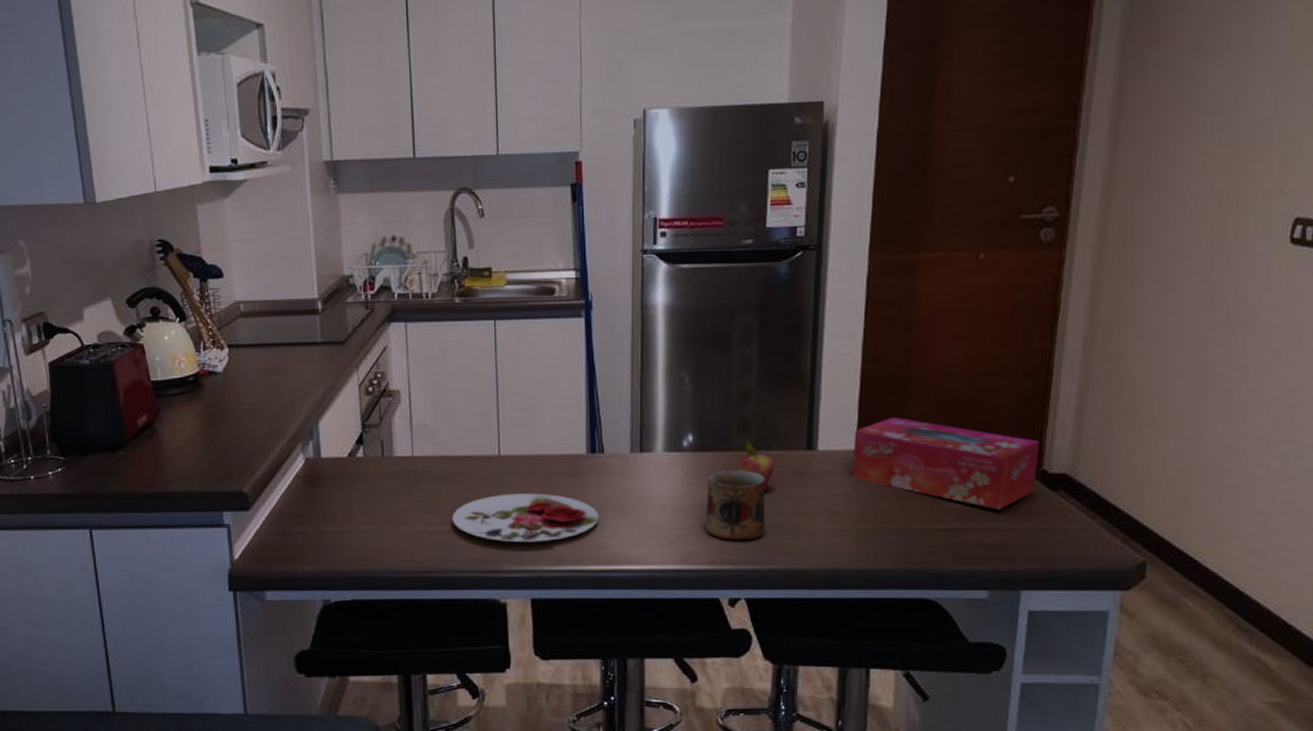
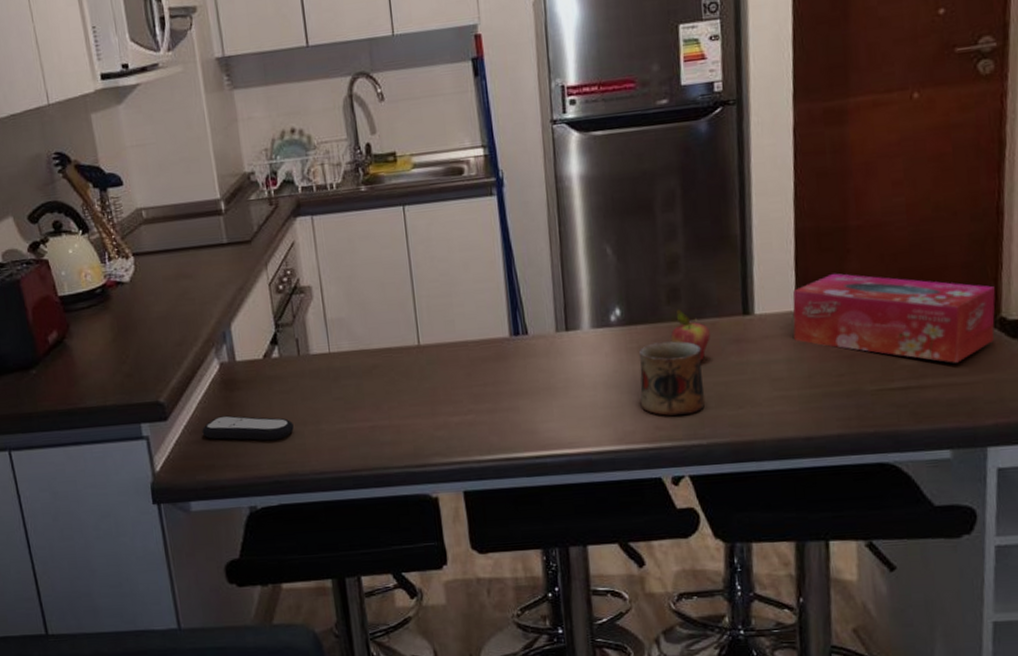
remote control: none [283,510,372,537] -> present [202,415,294,441]
plate: present [451,493,600,543] -> none [374,381,529,434]

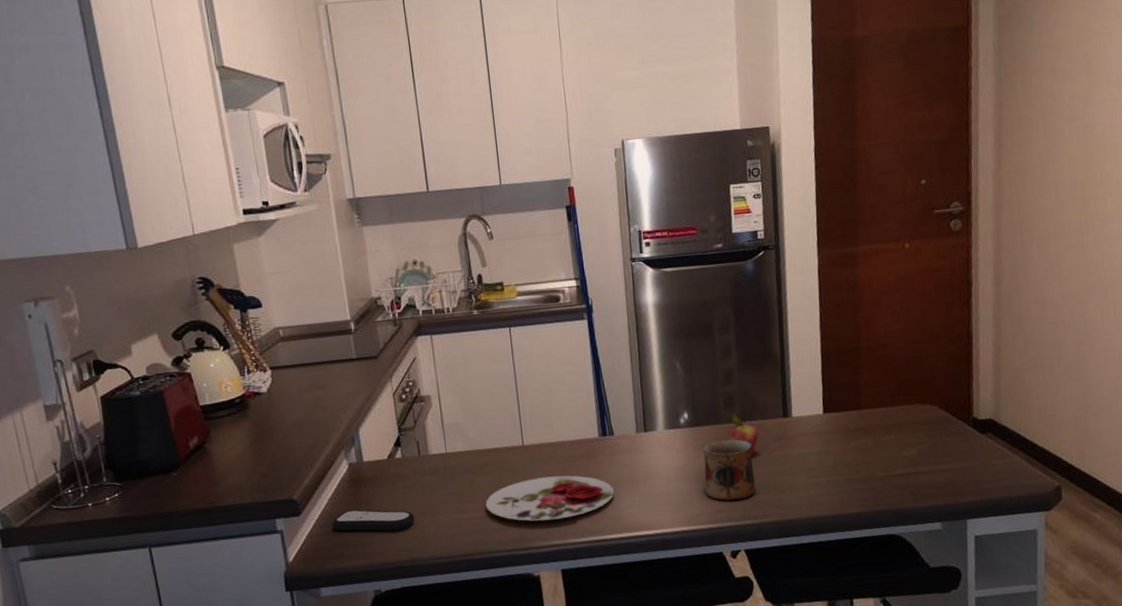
plate: none [374,381,529,434] -> present [485,475,615,521]
tissue box: present [792,273,996,363] -> none [820,383,969,454]

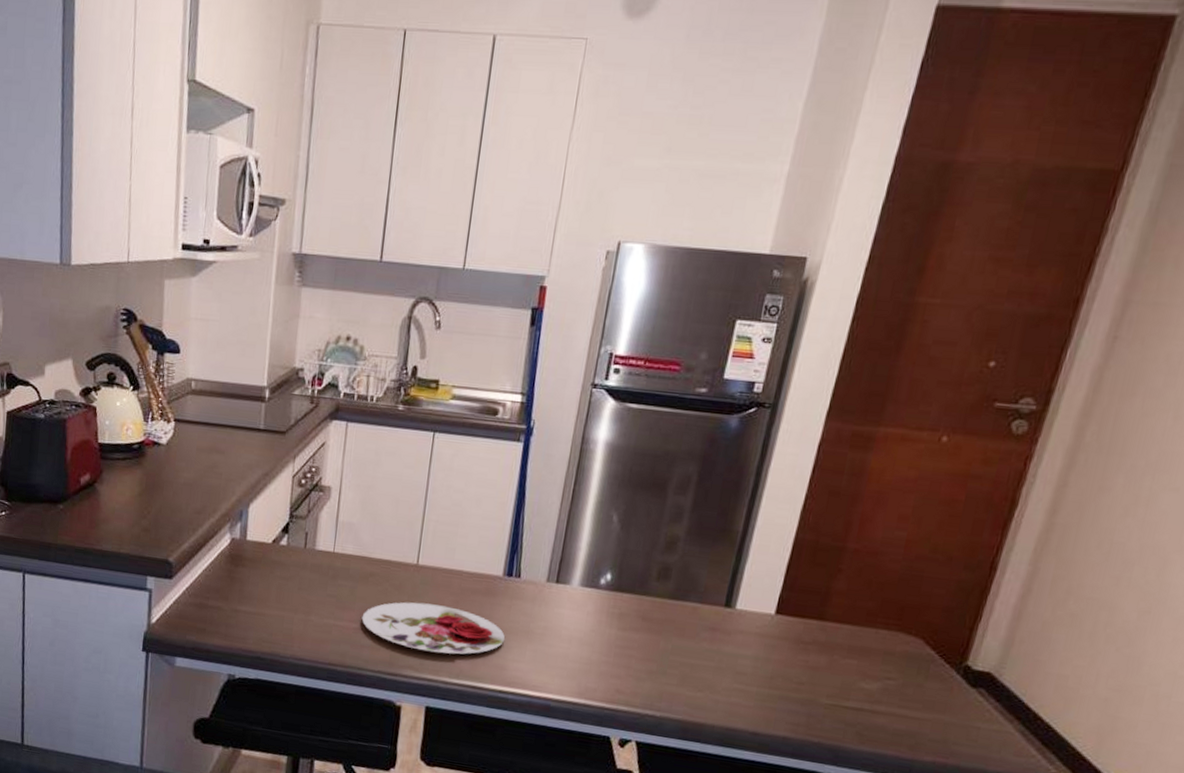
remote control: present [332,509,415,531] -> none [201,586,286,621]
mug: present [703,439,756,501] -> none [608,613,677,686]
fruit: present [727,412,759,455] -> none [651,586,690,640]

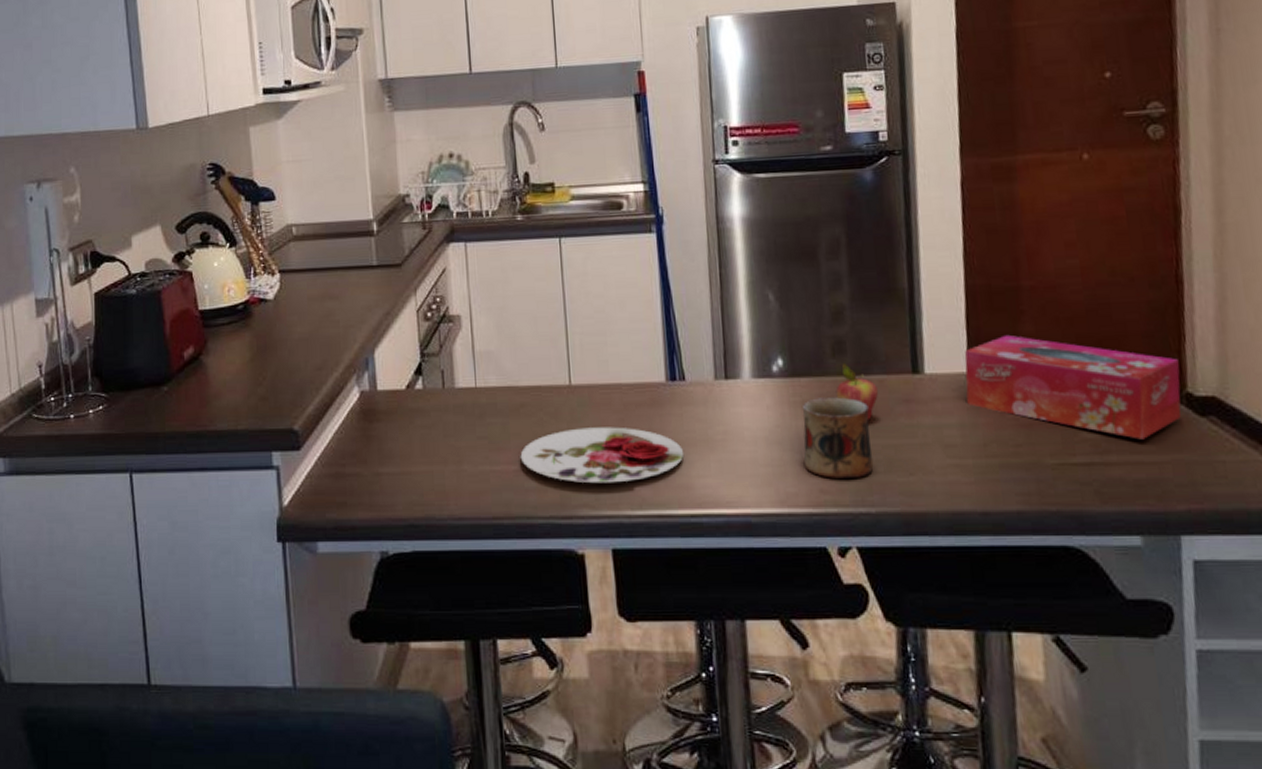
mug: none [608,613,677,686] -> present [803,397,874,478]
fruit: none [651,586,690,640] -> present [835,362,878,421]
tissue box: none [766,587,968,698] -> present [964,334,1182,440]

